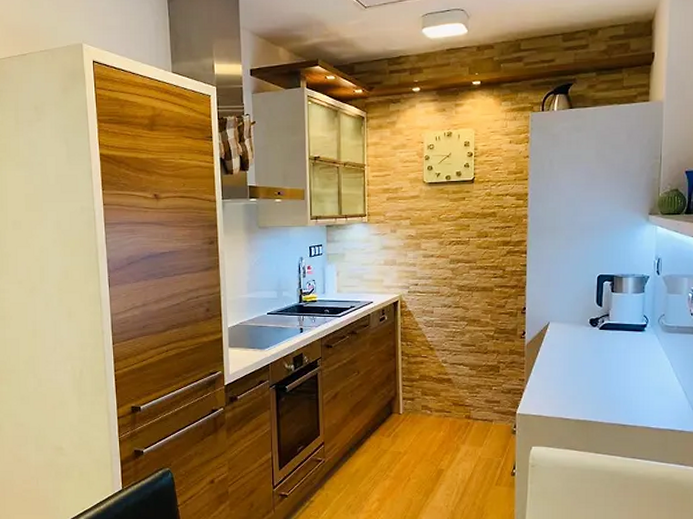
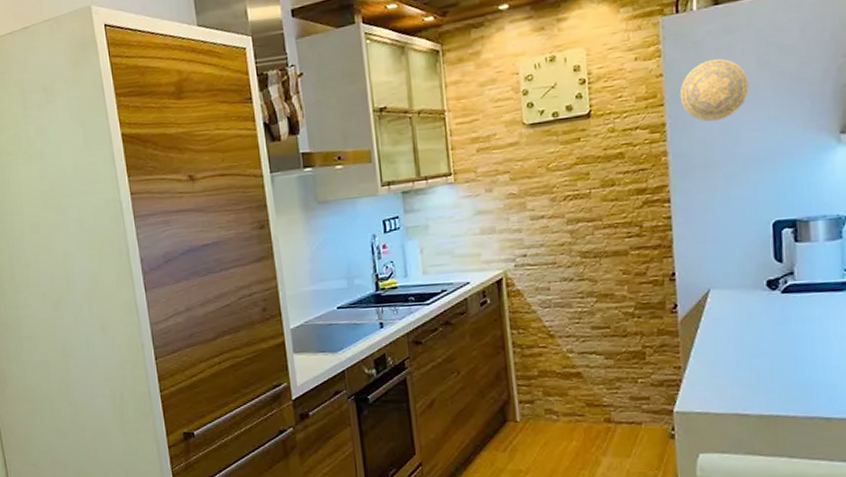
decorative plate: none [540,150,589,195] -> present [679,59,750,122]

